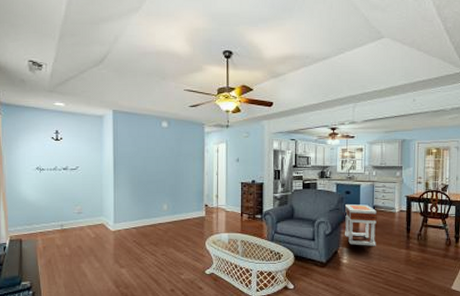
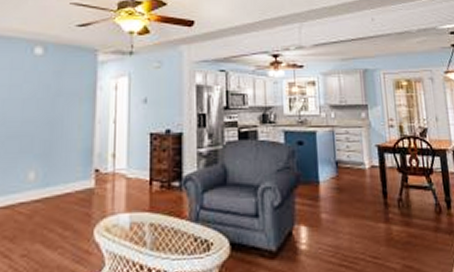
side table: present [344,204,377,246] -> none [298,159,345,222]

